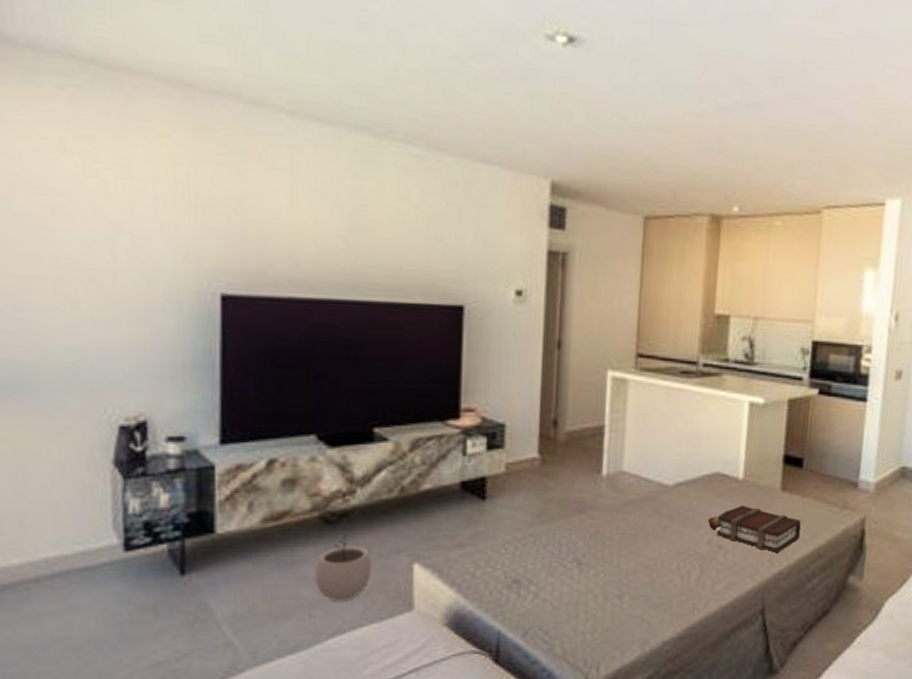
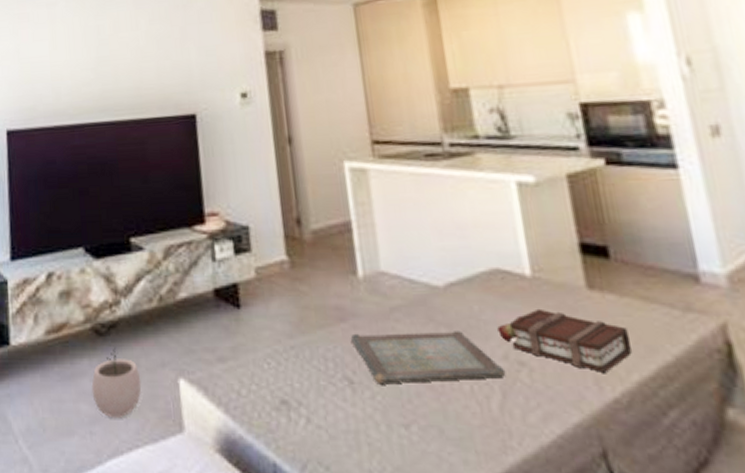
serving tray: none [585,521,707,565] -> present [350,331,506,385]

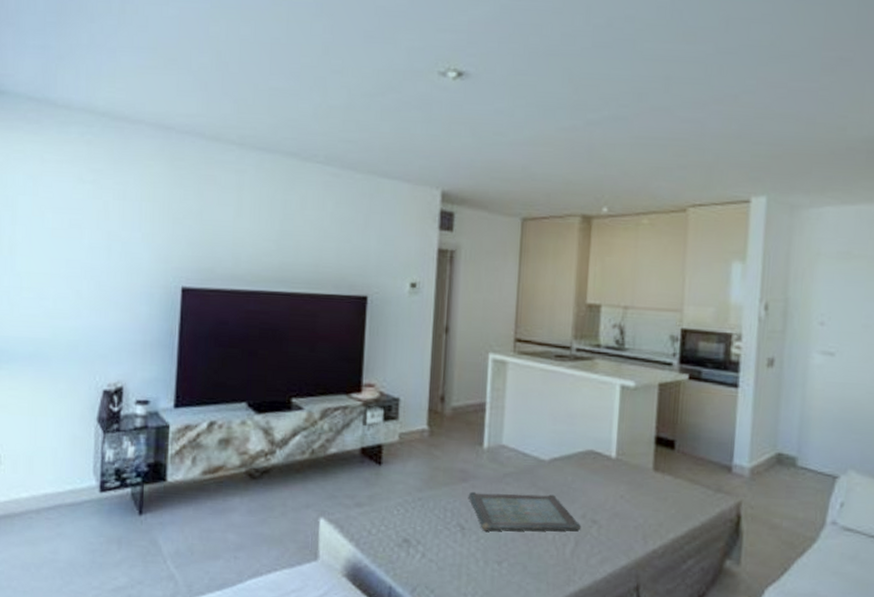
plant pot: present [91,347,142,419] -> none [240,489,286,547]
book: present [497,308,632,372] -> none [582,482,675,531]

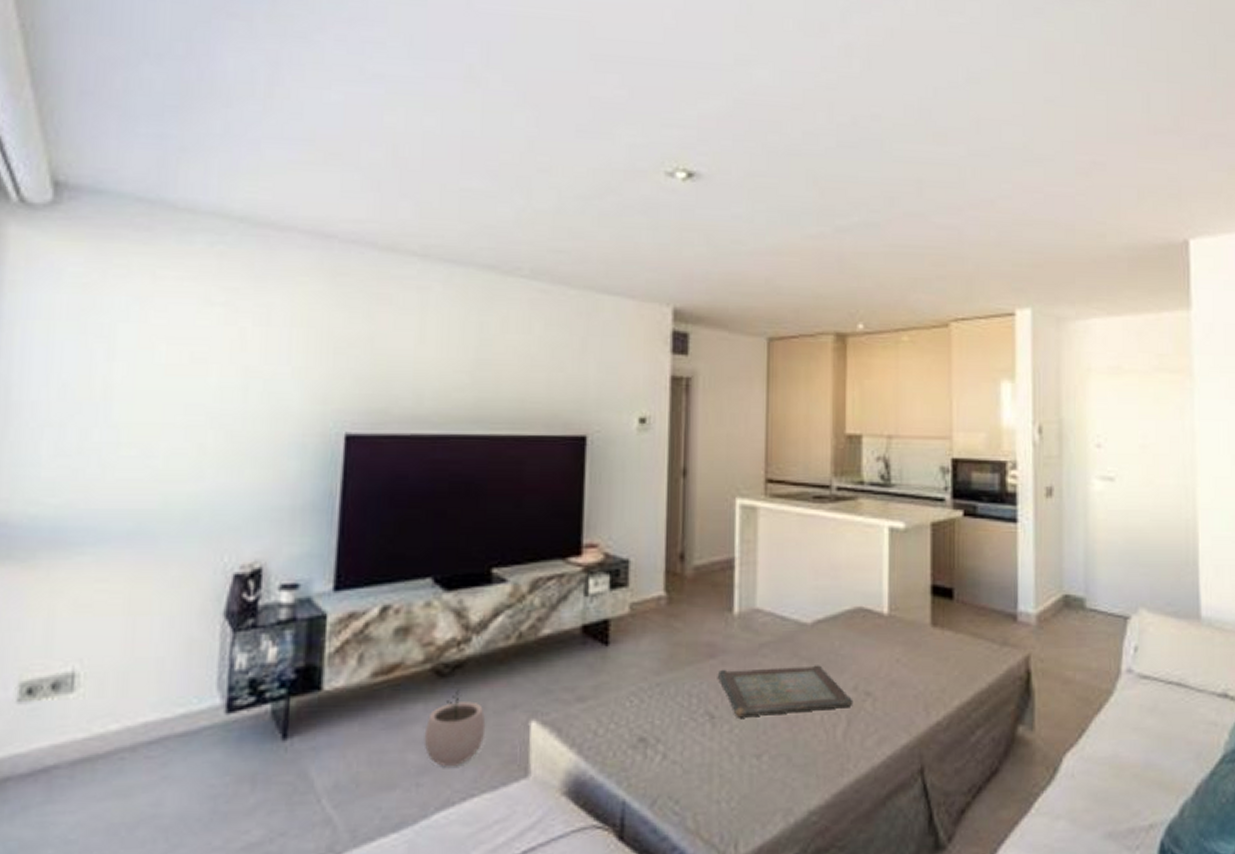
plant pot: none [240,489,286,547] -> present [424,689,486,767]

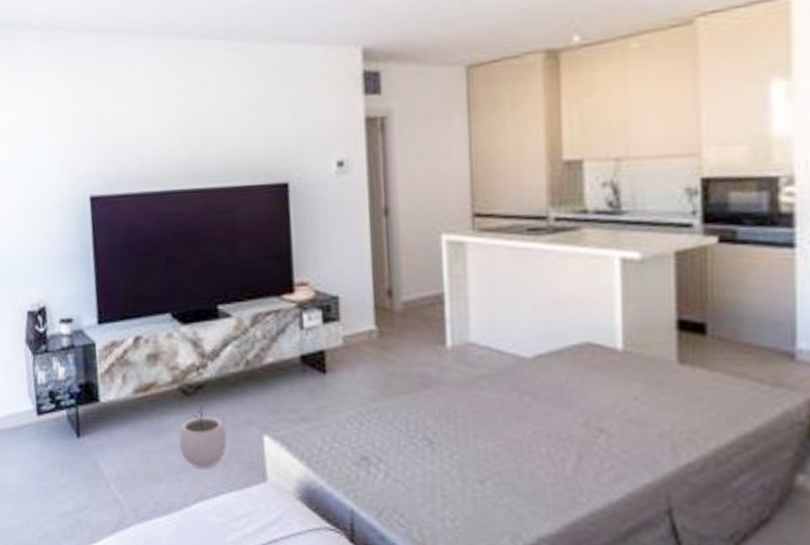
serving tray: present [717,665,853,718] -> none [433,399,584,446]

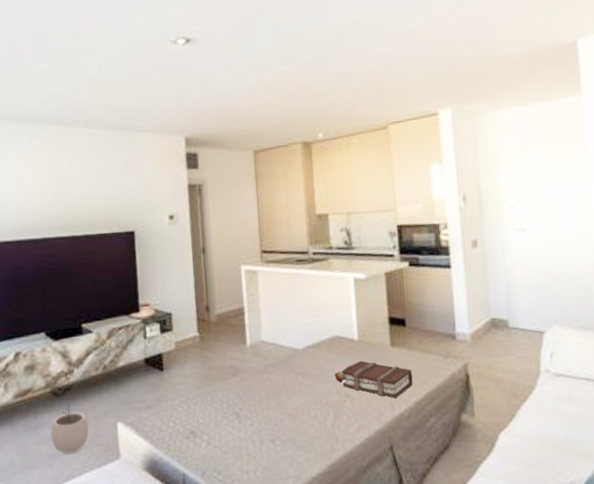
book: none [581,380,714,440] -> present [334,360,413,398]

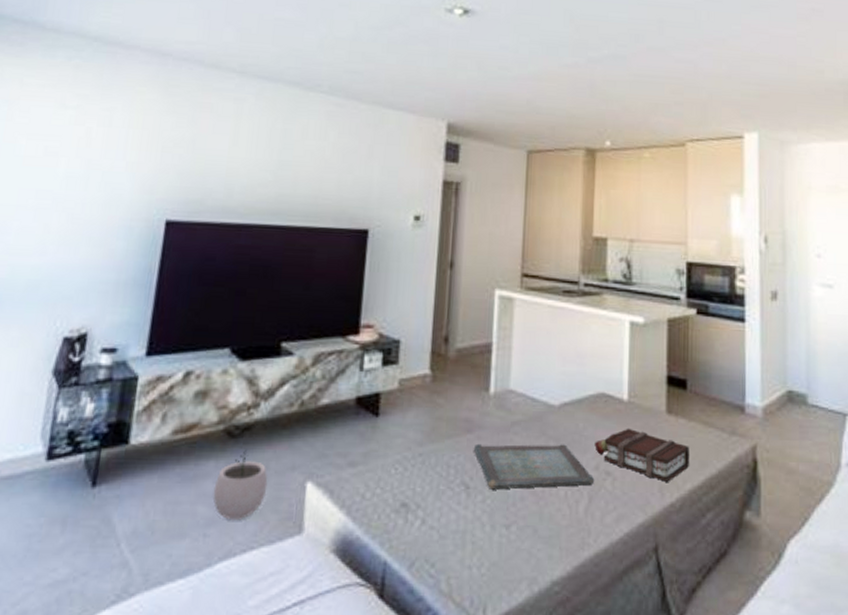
serving tray: none [239,377,338,416] -> present [473,443,595,490]

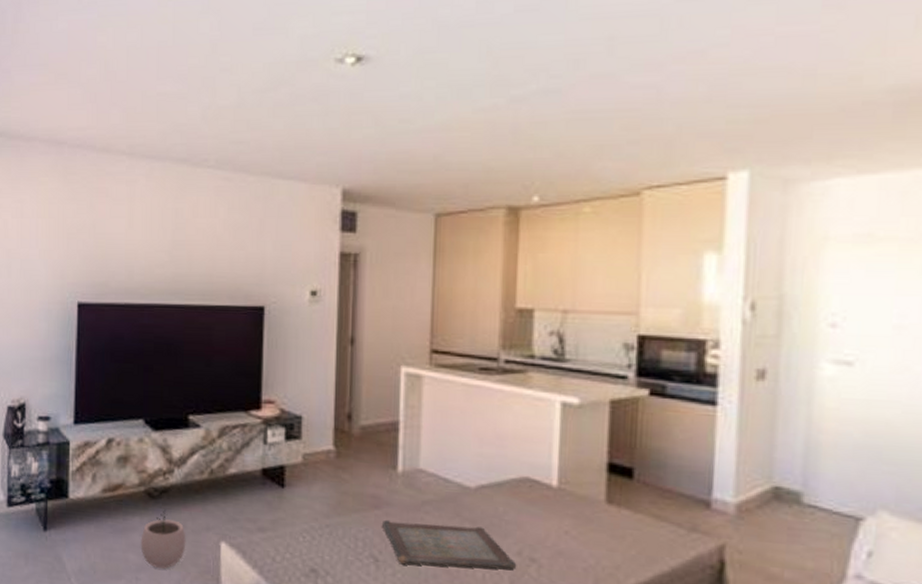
book: present [595,428,690,482] -> none [517,515,636,575]

